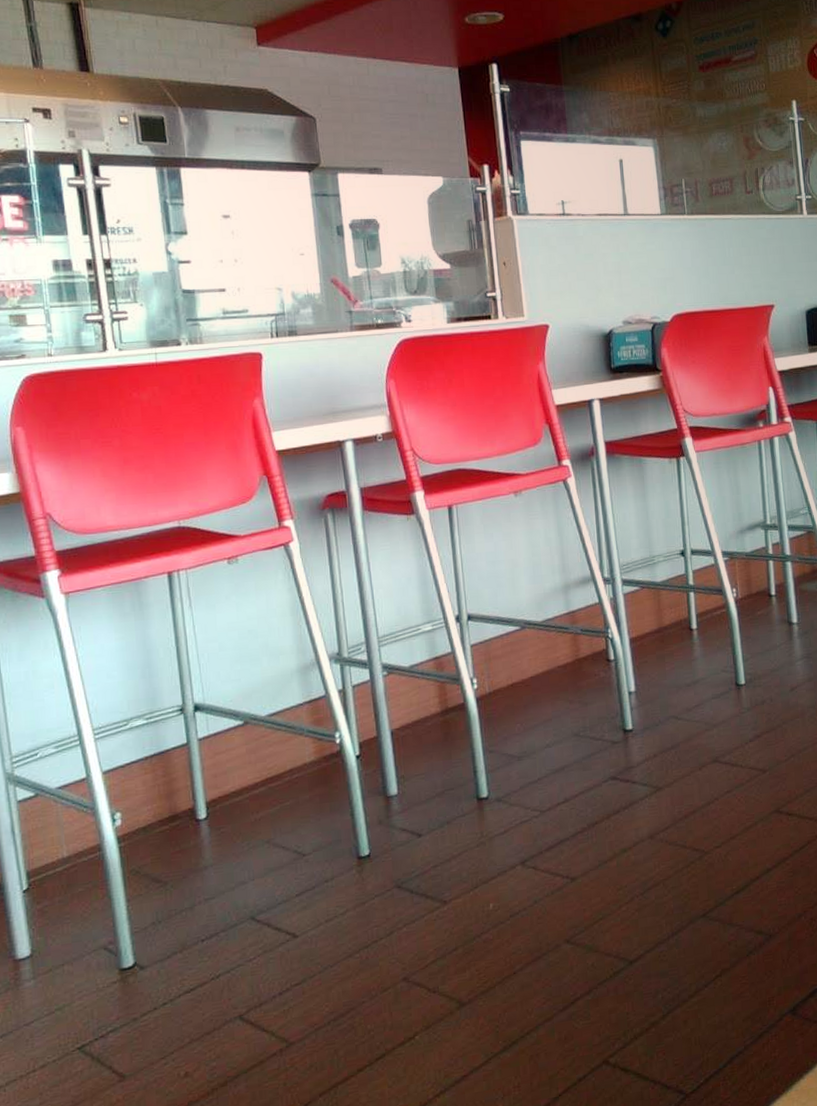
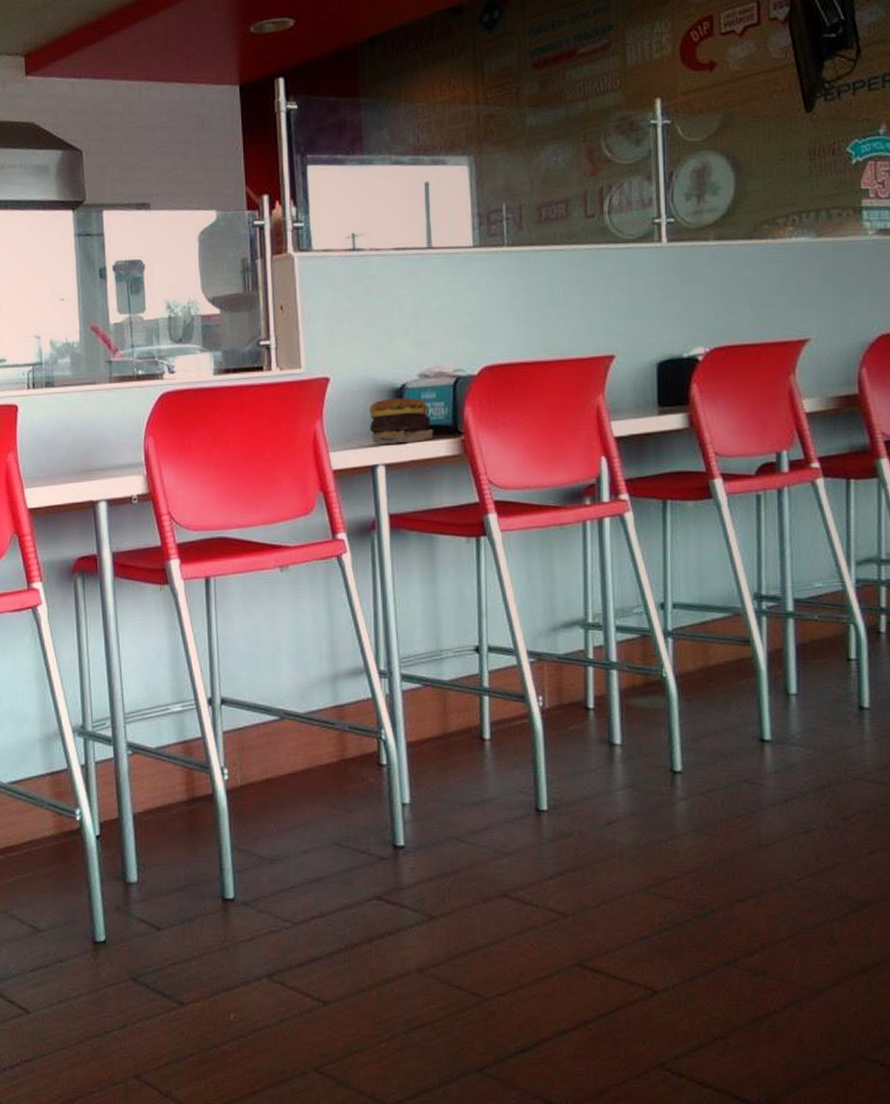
burger: none [583,341,638,382] -> present [368,397,434,445]

